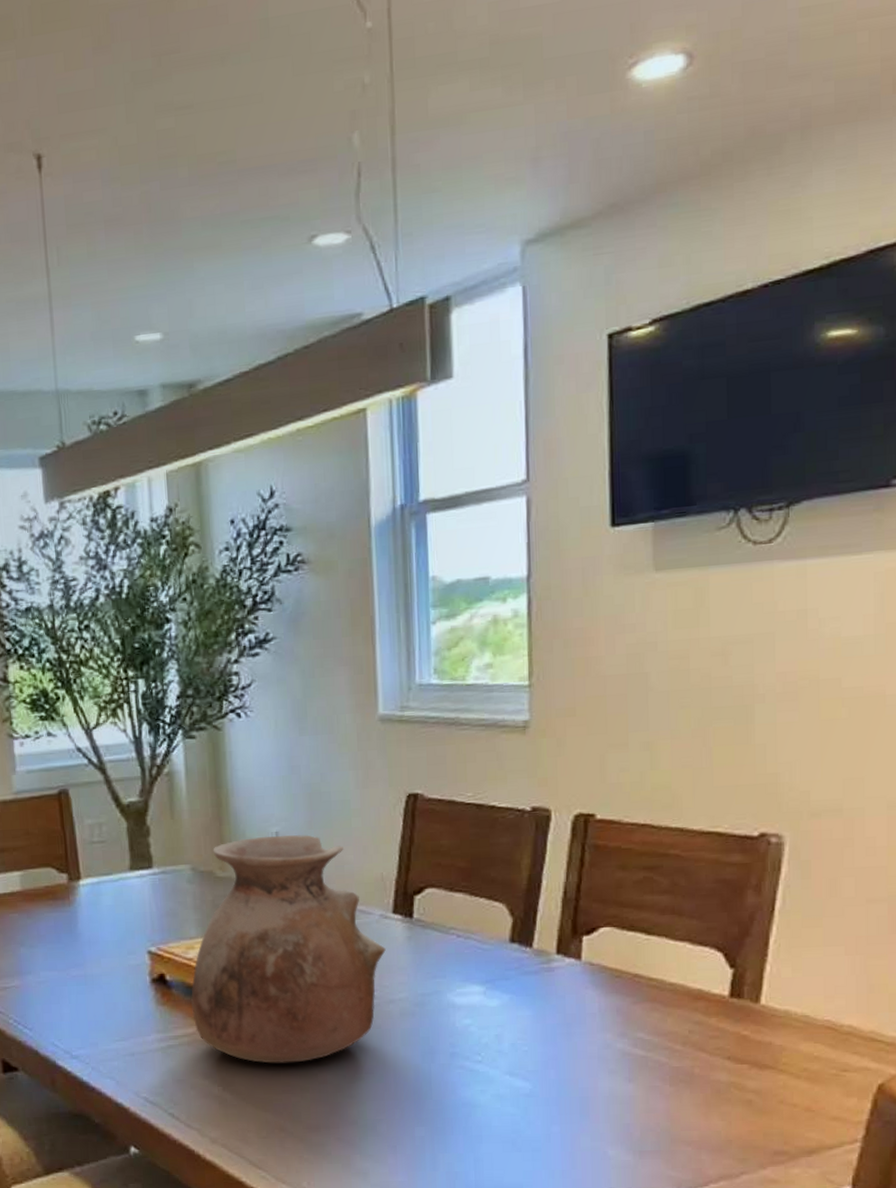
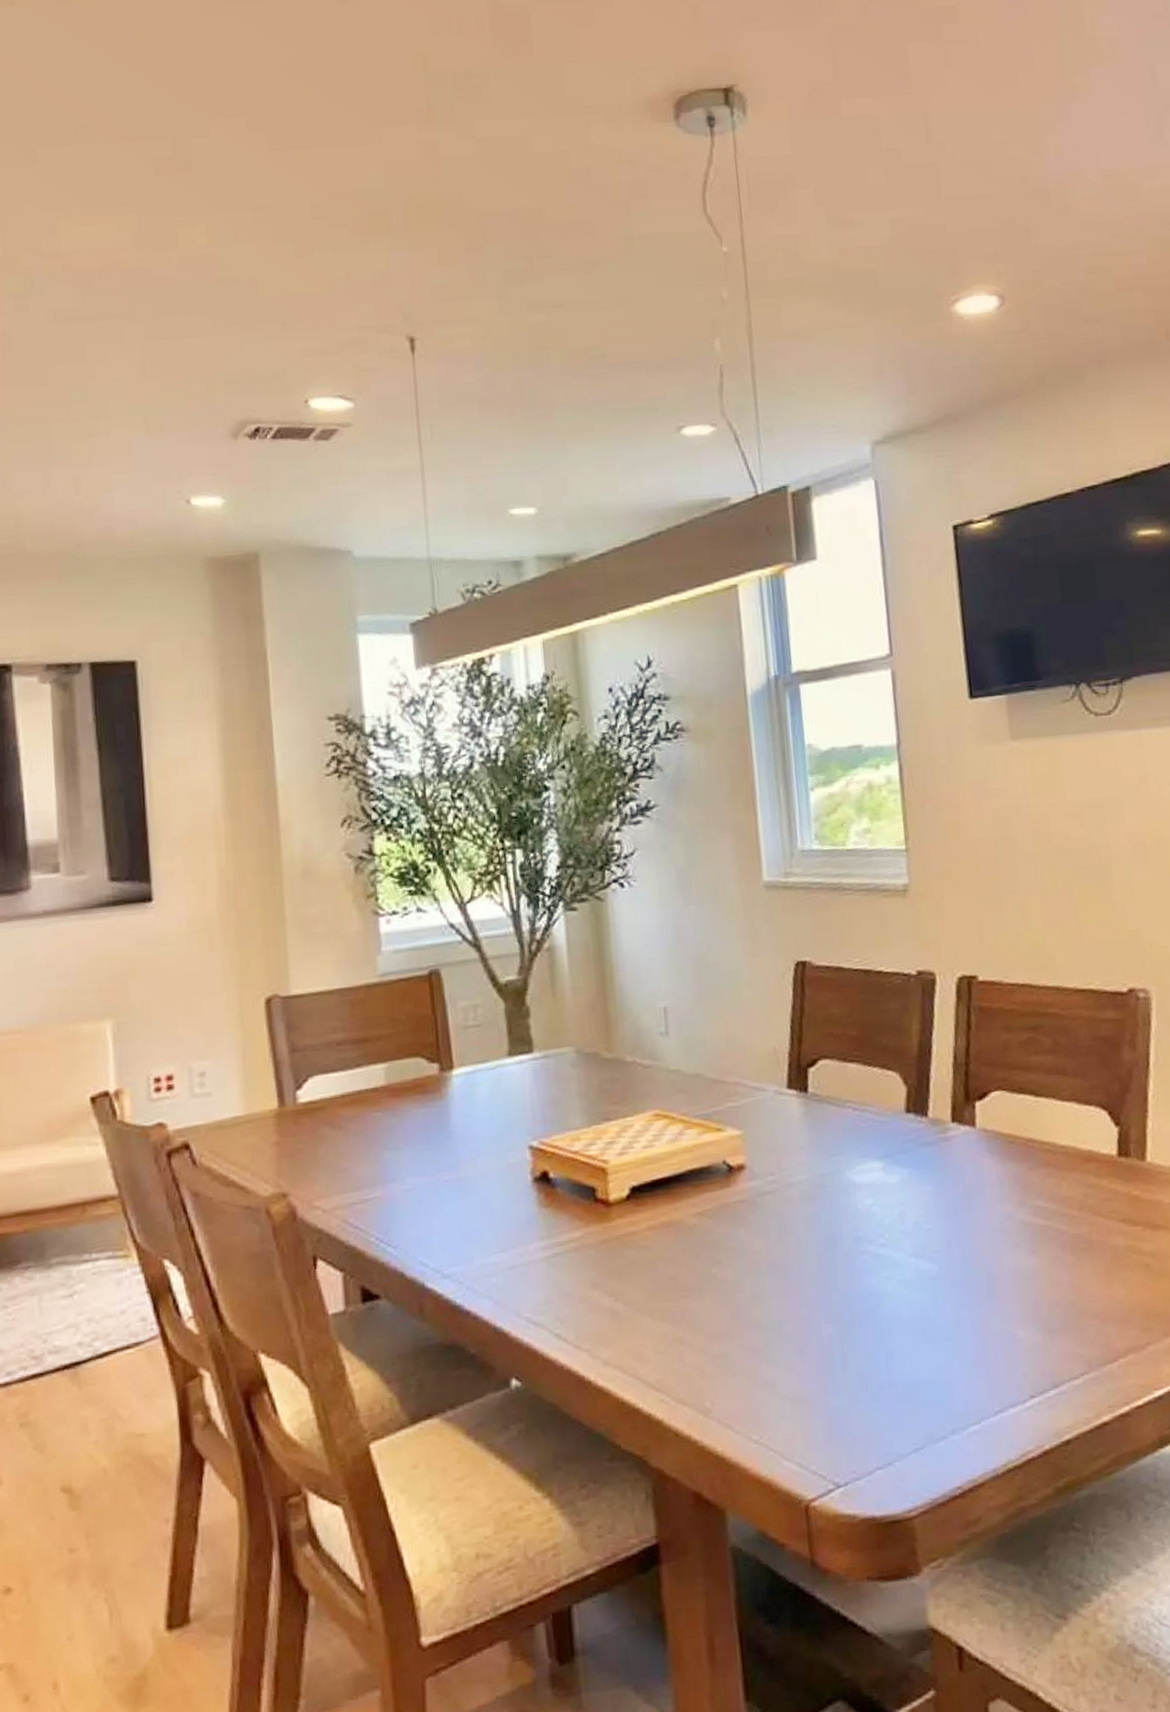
vase: present [190,835,386,1064] -> none [577,1008,782,1266]

